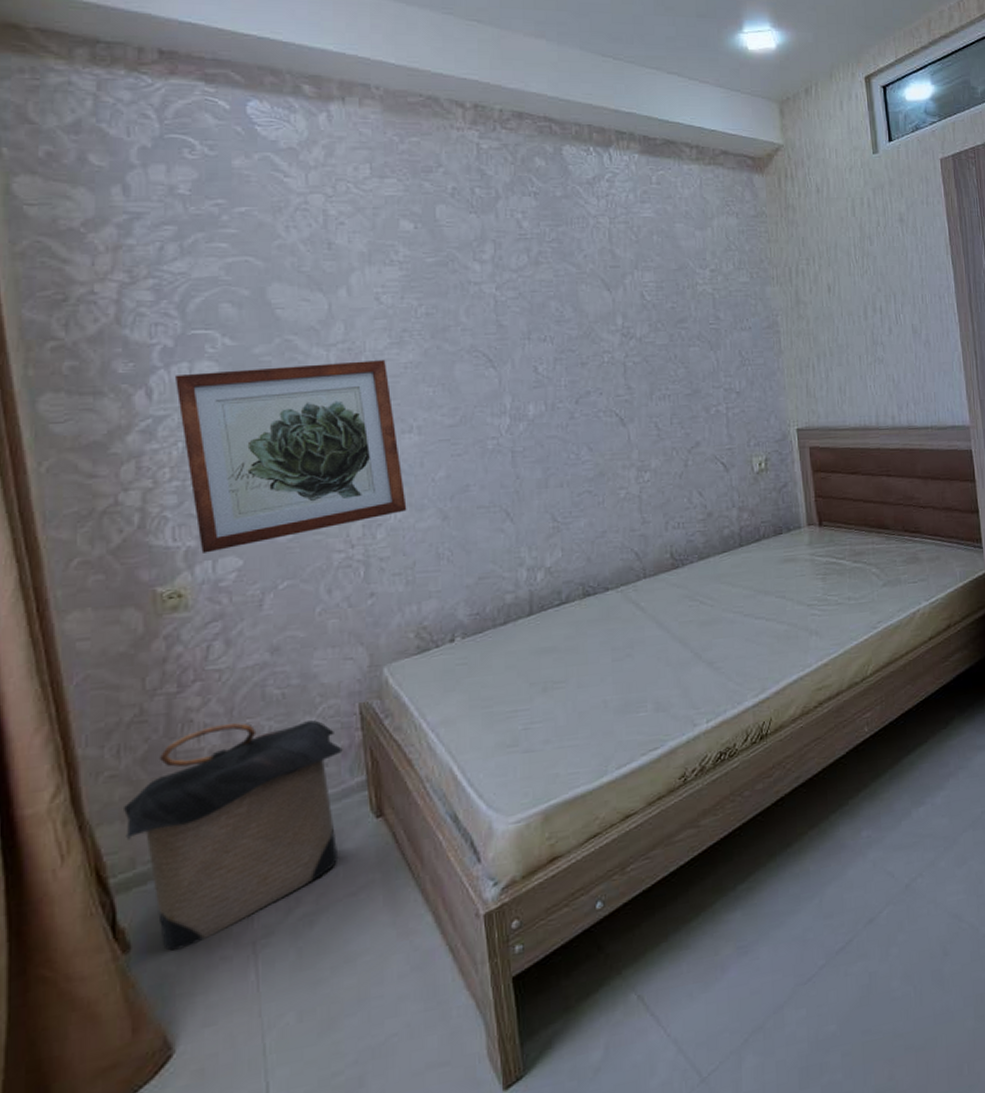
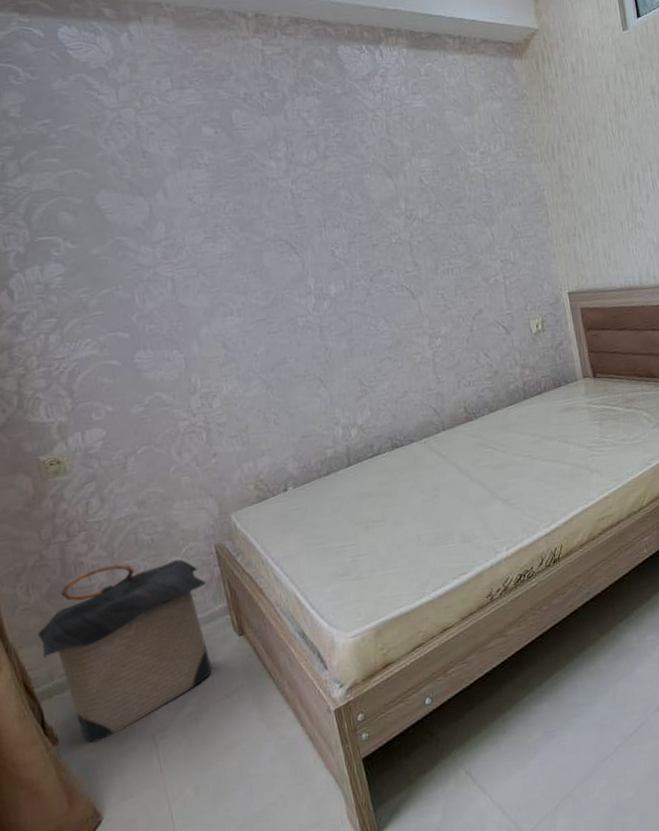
wall art: present [176,360,407,553] -> none [30,253,236,427]

